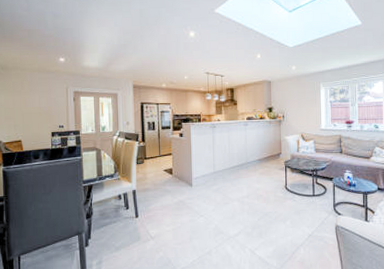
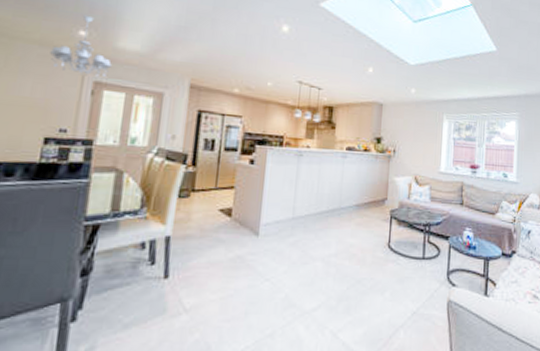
chandelier: none [45,47,82,89] -> present [50,14,112,77]

